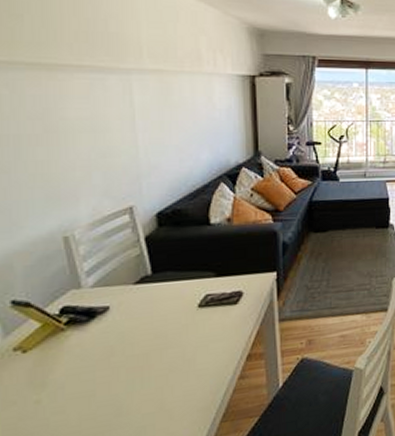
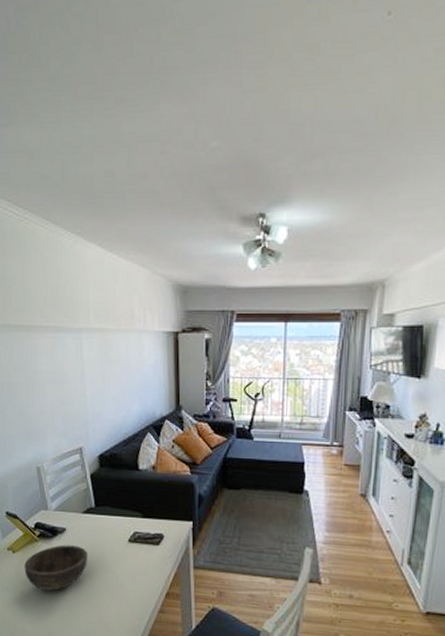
bowl: none [43,325,143,392] -> present [24,544,88,591]

